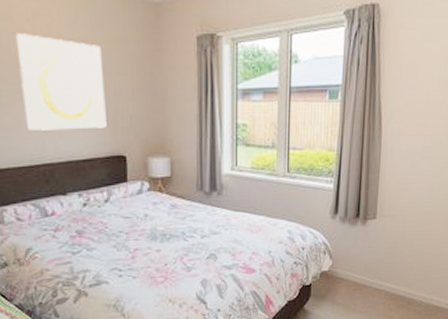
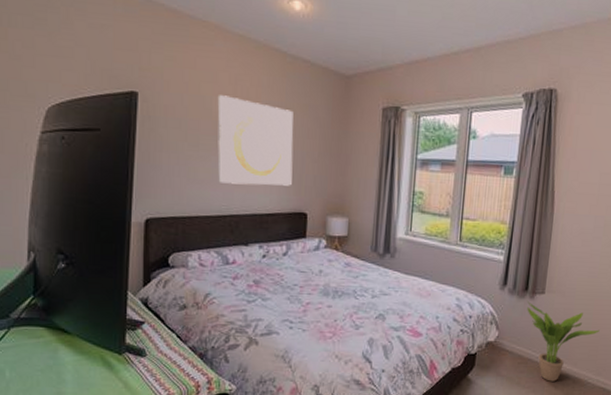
potted plant: none [359,228,432,305] -> present [527,301,600,382]

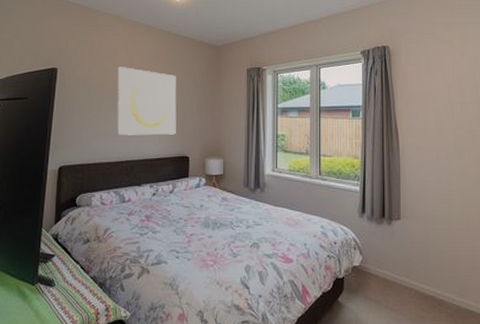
potted plant: present [527,301,600,382] -> none [386,227,456,304]

